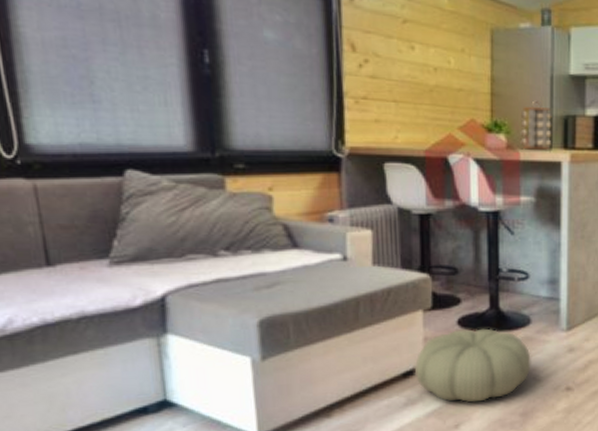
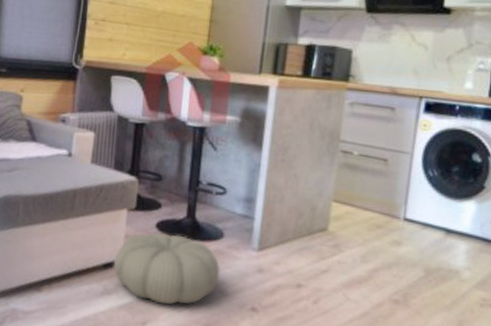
spice rack: present [520,100,552,150] -> none [232,28,265,75]

